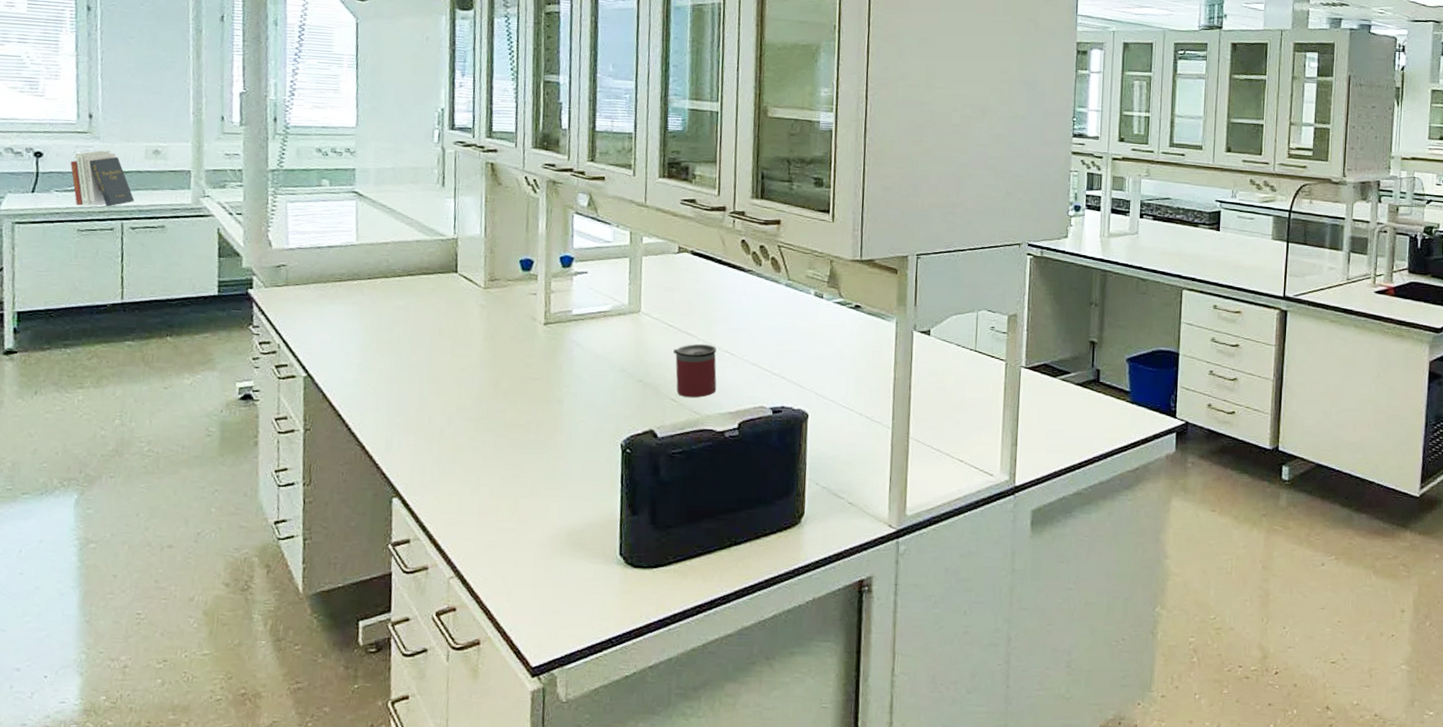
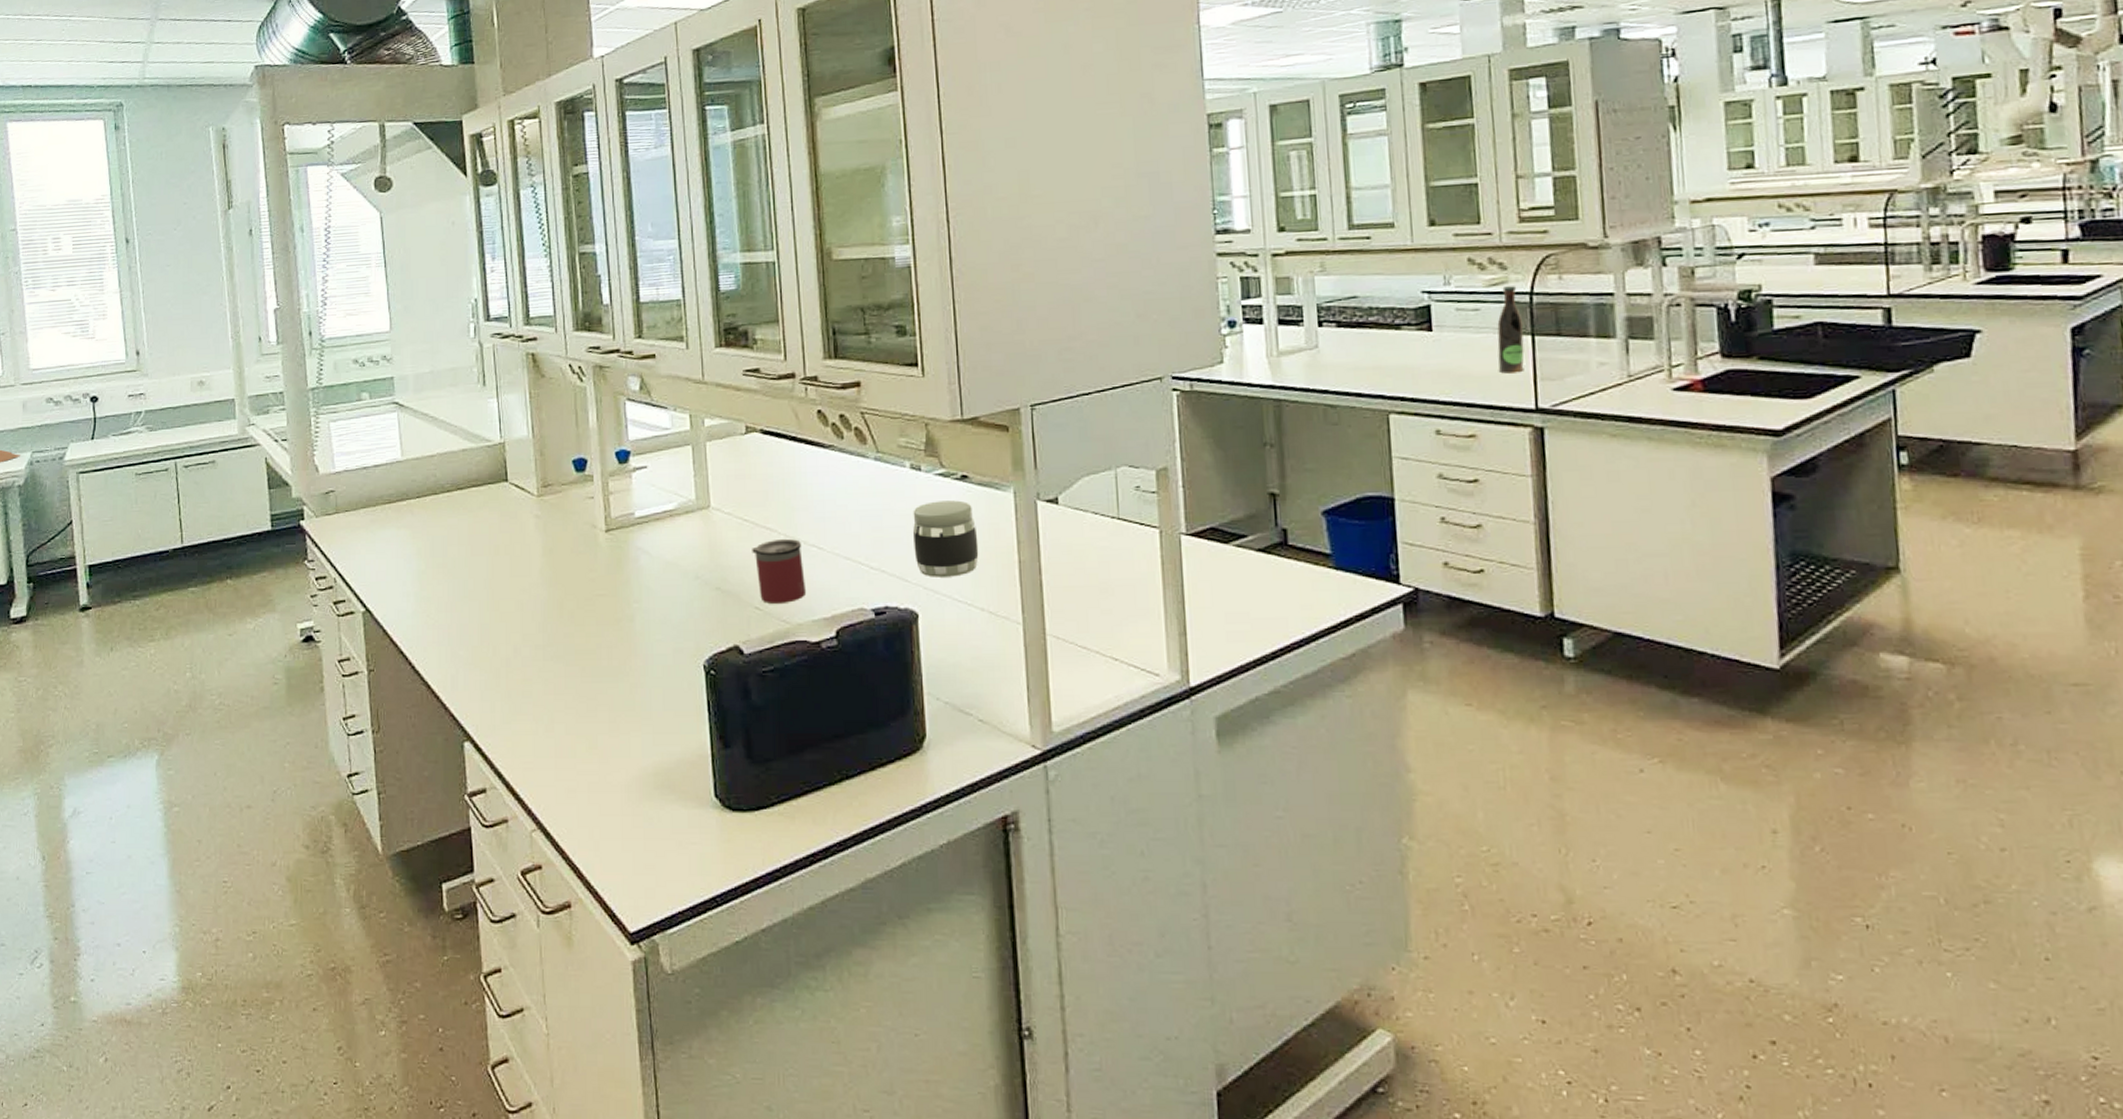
books: present [70,150,135,207] -> none [123,387,185,448]
jar: none [810,324,864,387] -> present [913,500,979,577]
bottle: none [1261,204,1283,269] -> present [1497,286,1525,374]

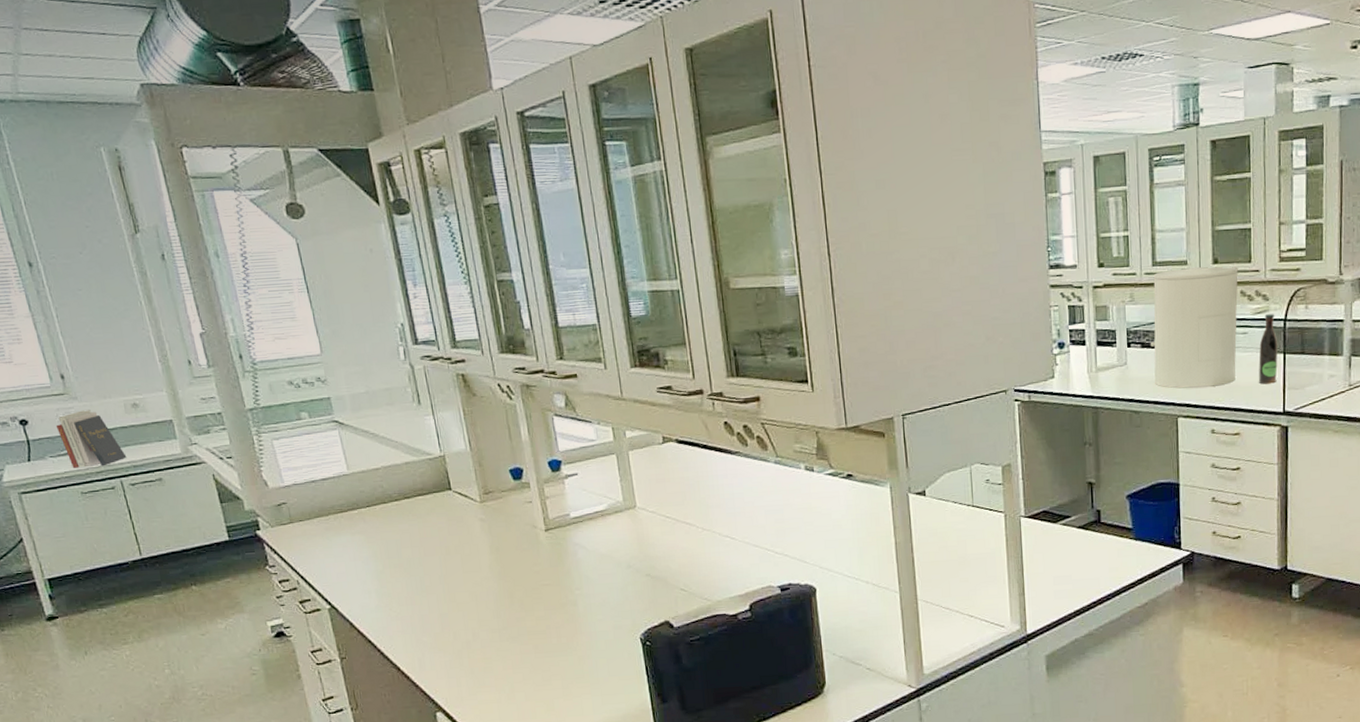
books: none [123,387,185,448] -> present [55,410,127,468]
beverage cup: present [752,538,807,605] -> none [675,531,723,586]
jar: present [913,500,979,577] -> none [808,495,863,559]
container: none [1348,228,1467,378] -> present [1150,266,1238,389]

